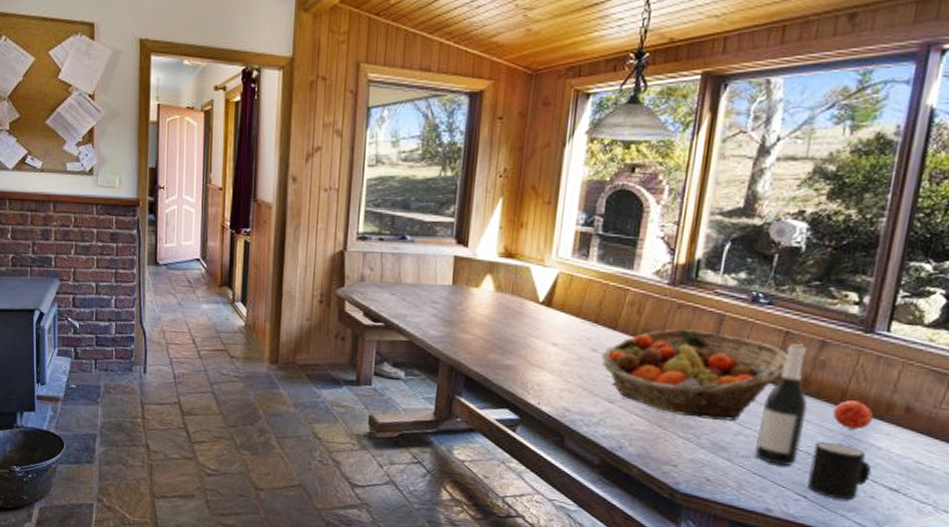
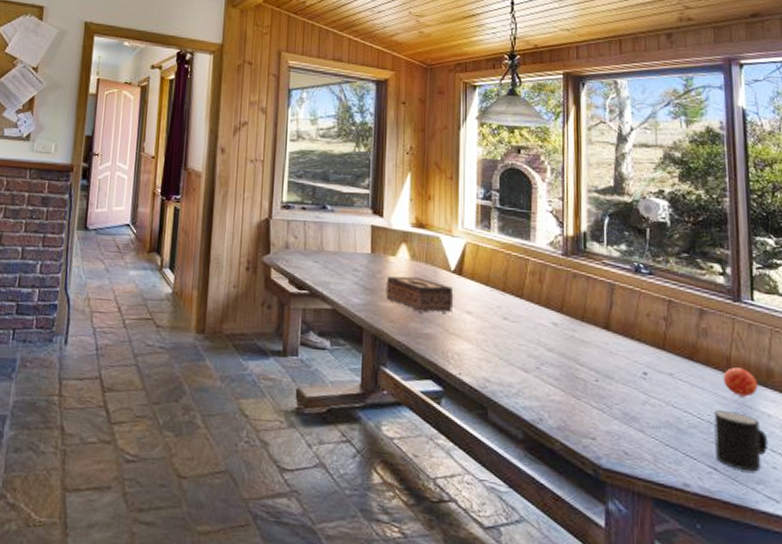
tissue box: none [465,308,540,345] -> present [385,276,454,313]
fruit basket: present [601,328,789,421] -> none [512,297,675,390]
wine bottle: present [753,344,808,466] -> none [662,312,702,436]

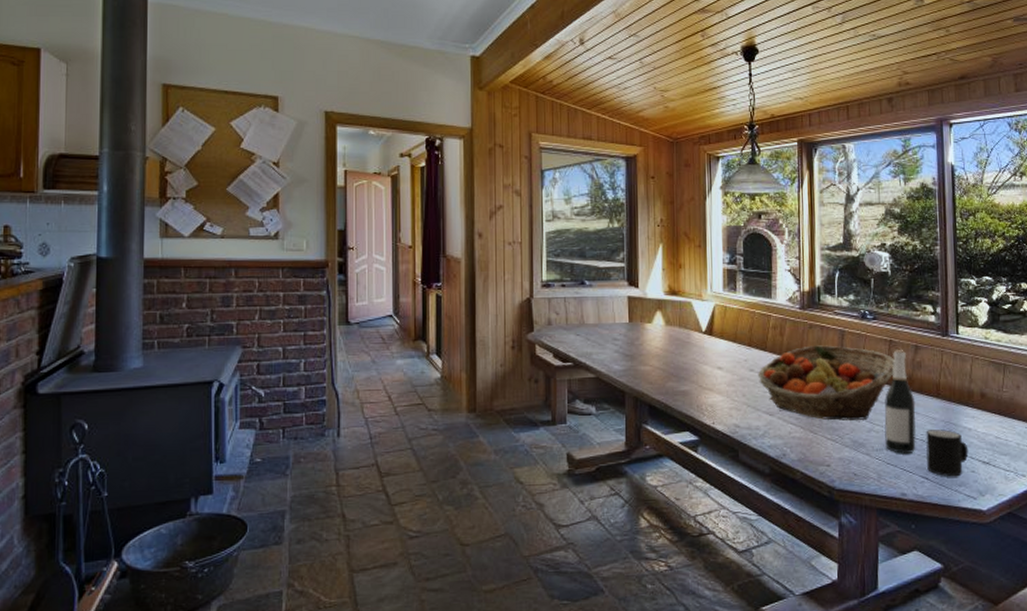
tissue box: present [385,276,454,313] -> none [644,340,706,373]
fruit basket: none [512,297,675,390] -> present [757,345,895,421]
wine bottle: none [662,312,702,436] -> present [884,350,917,454]
apple: present [723,367,758,397] -> none [933,392,961,416]

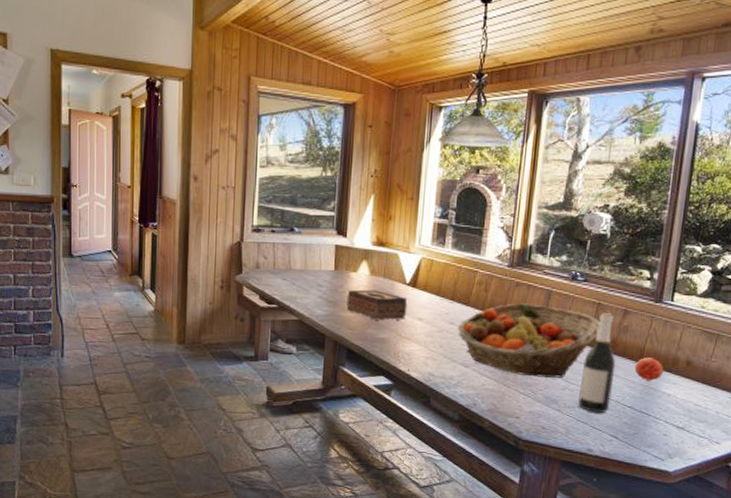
tissue box: none [644,340,706,373] -> present [346,289,408,321]
mug: present [926,429,969,477] -> none [617,392,664,439]
apple: none [933,392,961,416] -> present [634,357,664,381]

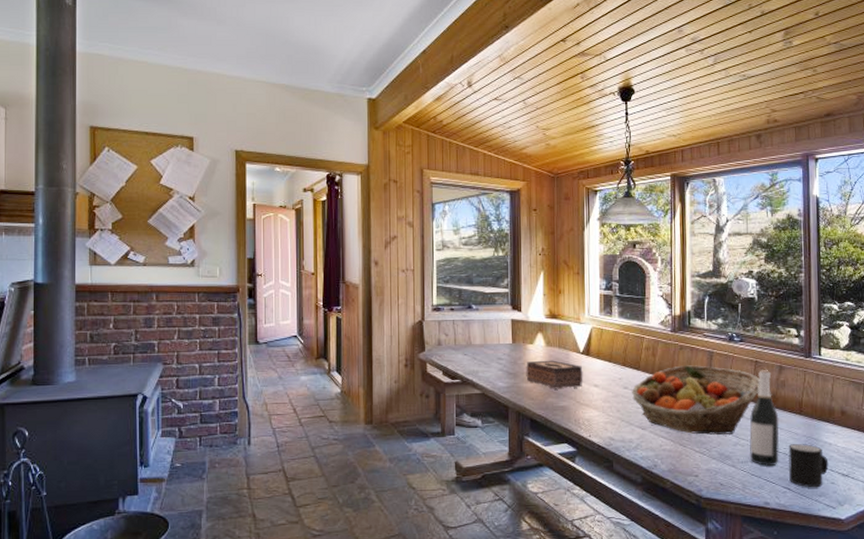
mug: none [617,392,664,439] -> present [788,444,829,488]
apple: present [634,357,664,381] -> none [796,410,822,432]

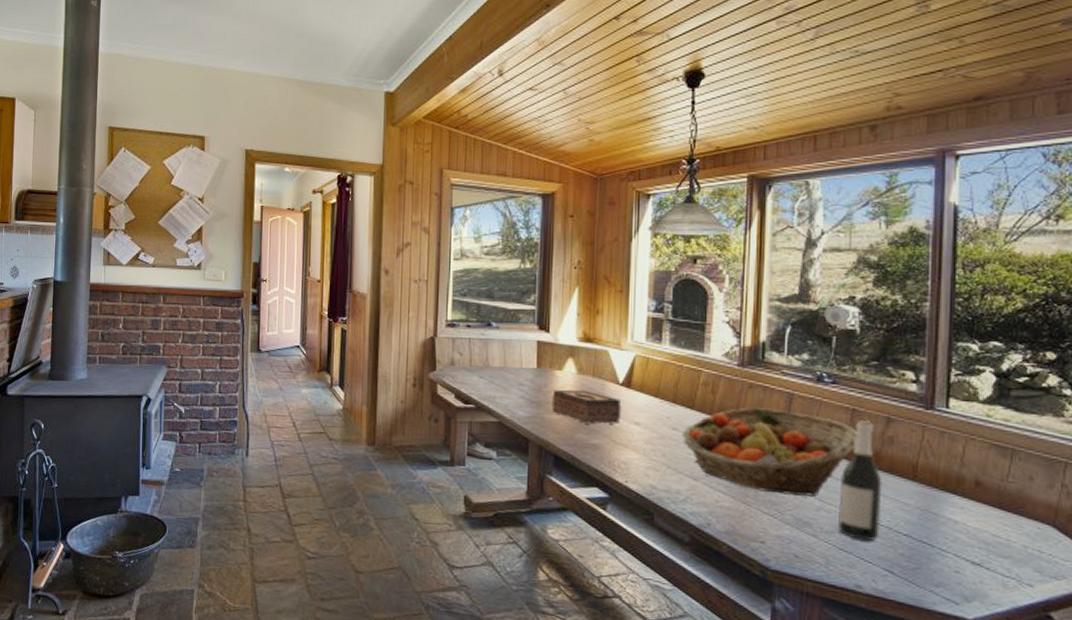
mug: present [788,444,829,488] -> none [891,516,952,576]

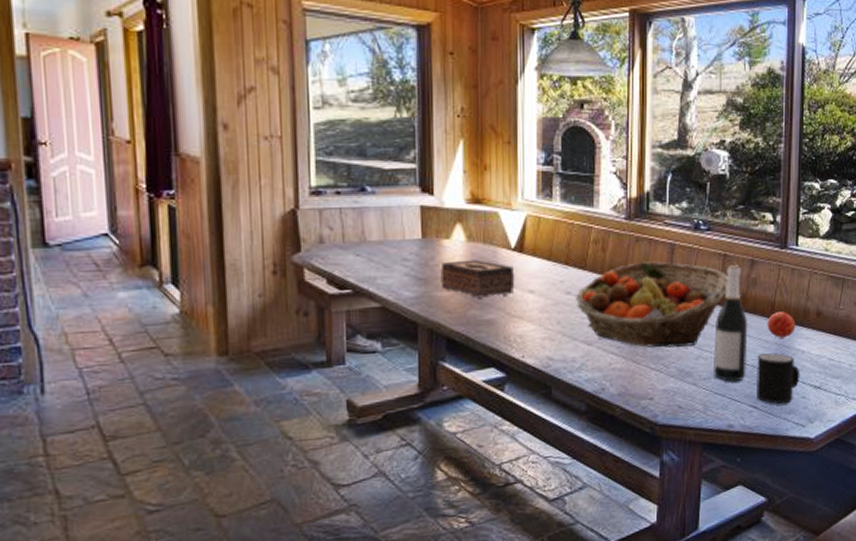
mug: none [891,516,952,576] -> present [755,353,800,405]
apple: none [907,475,946,504] -> present [767,312,796,338]

